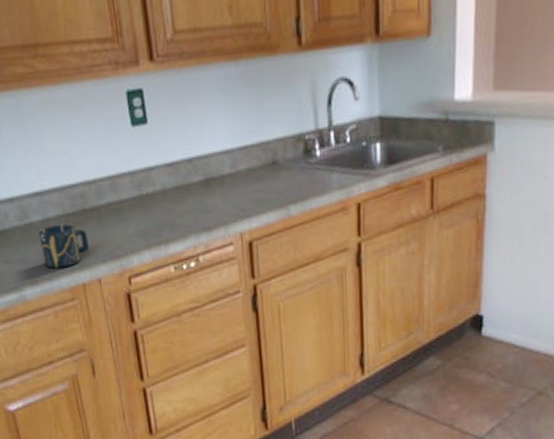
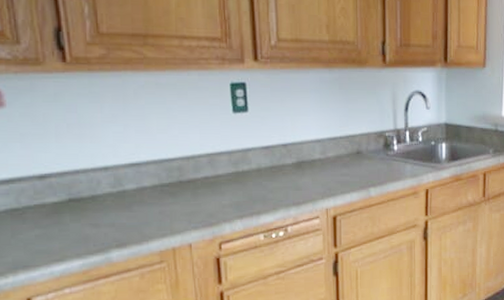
cup: present [38,224,89,269] -> none [131,194,182,233]

